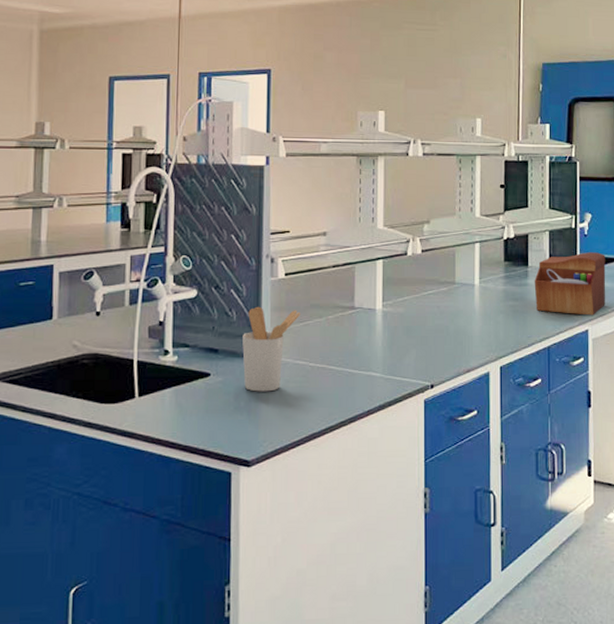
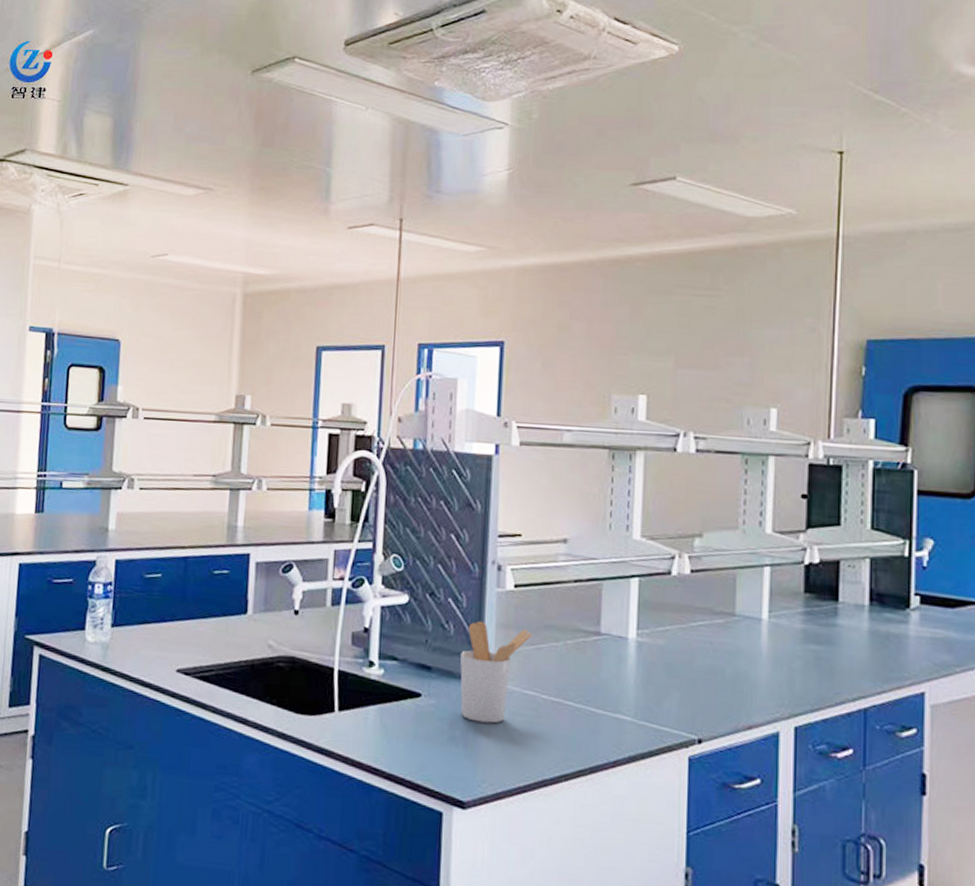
sewing box: present [534,252,606,316] -> none [846,589,953,675]

